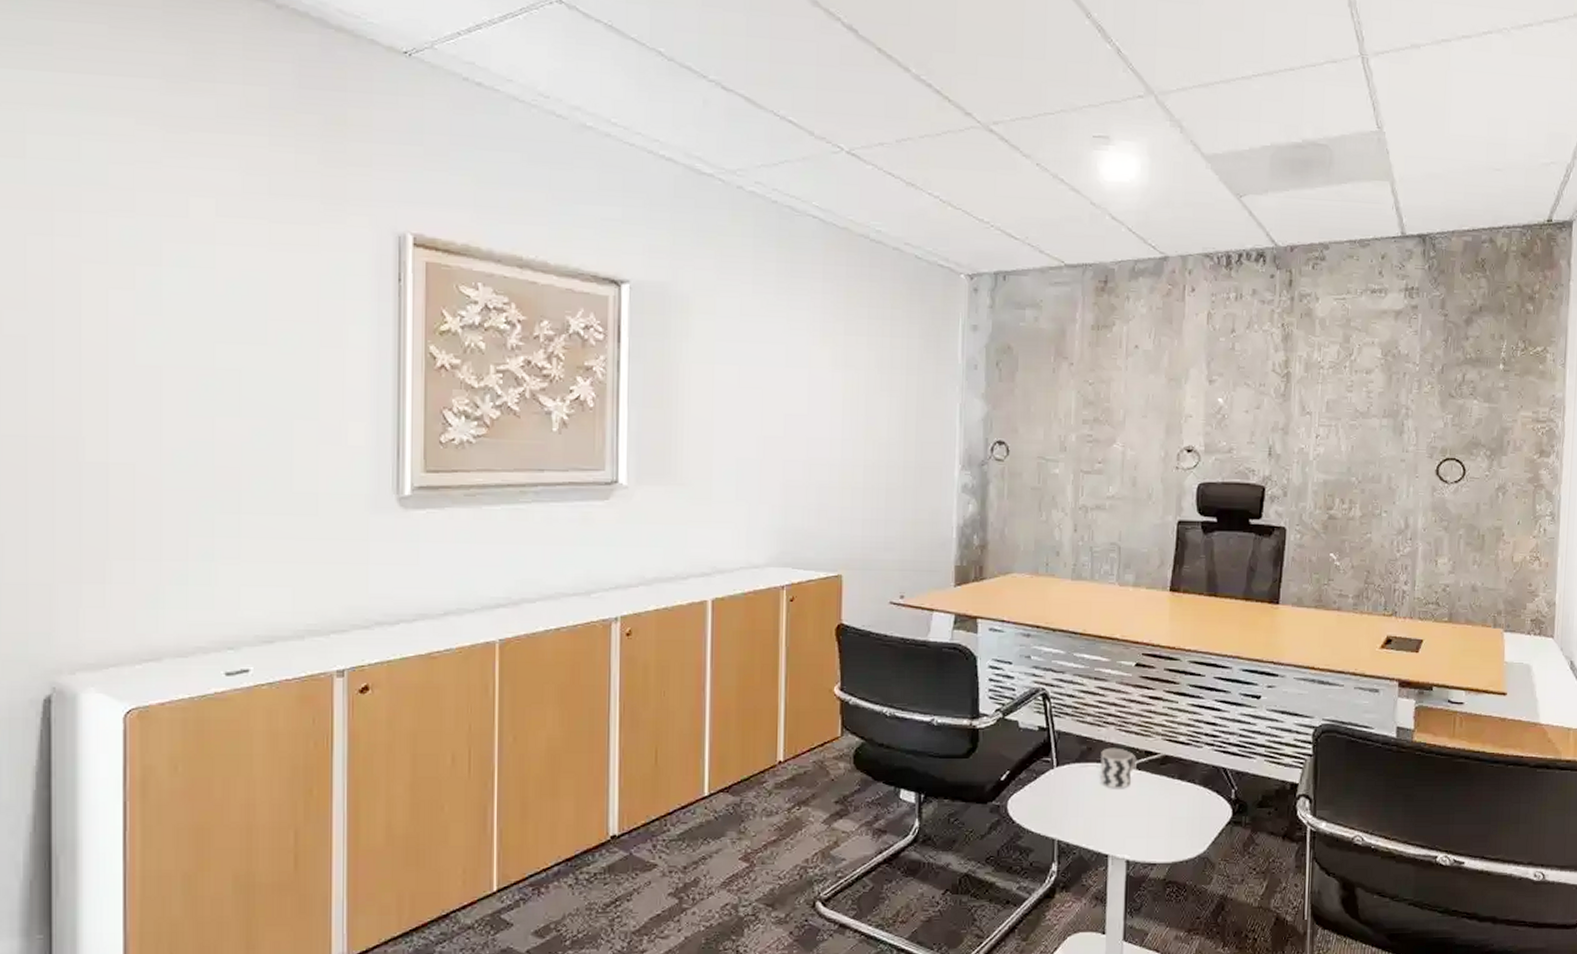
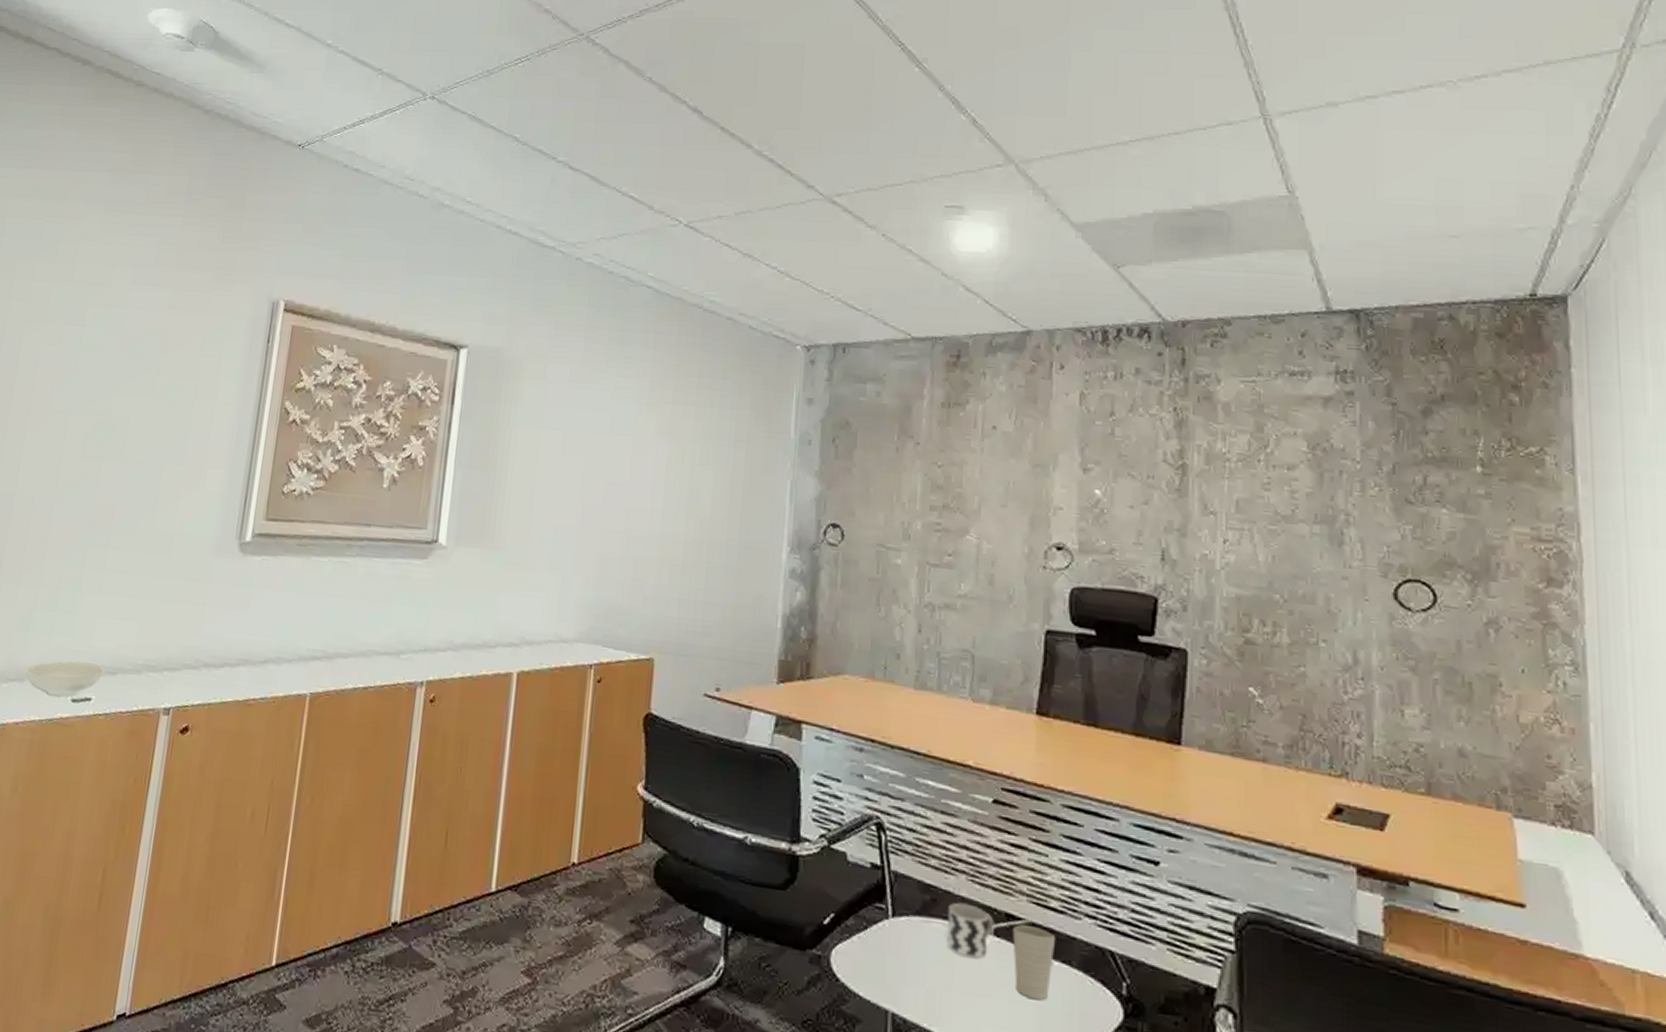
bowl: none [162,634,260,672] -> present [25,661,105,697]
cup: none [1151,758,1184,813] -> present [1012,925,1056,1001]

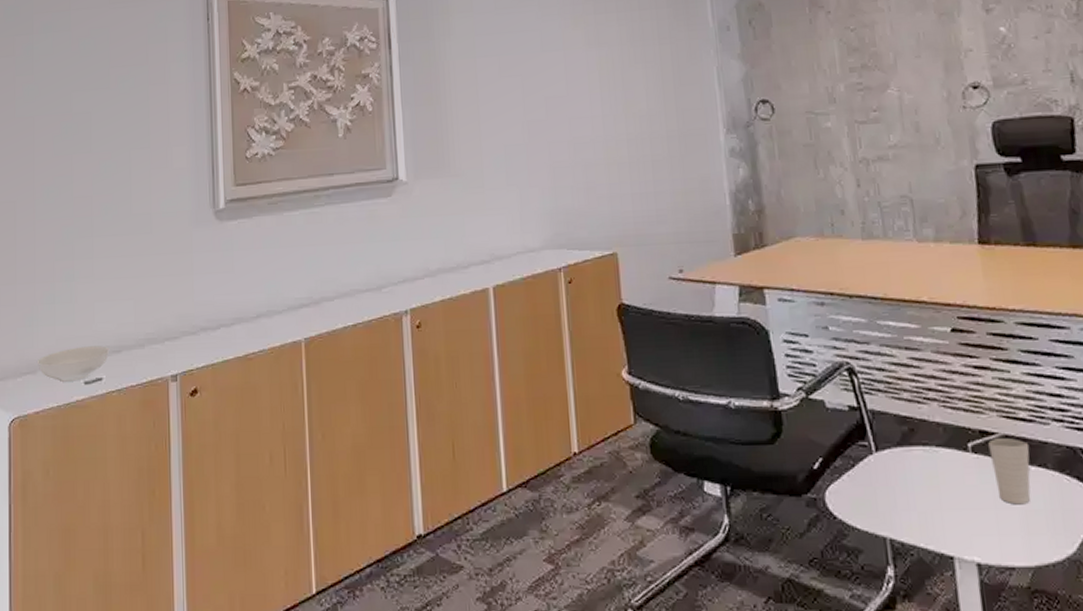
cup: present [947,902,994,959] -> none [926,427,971,477]

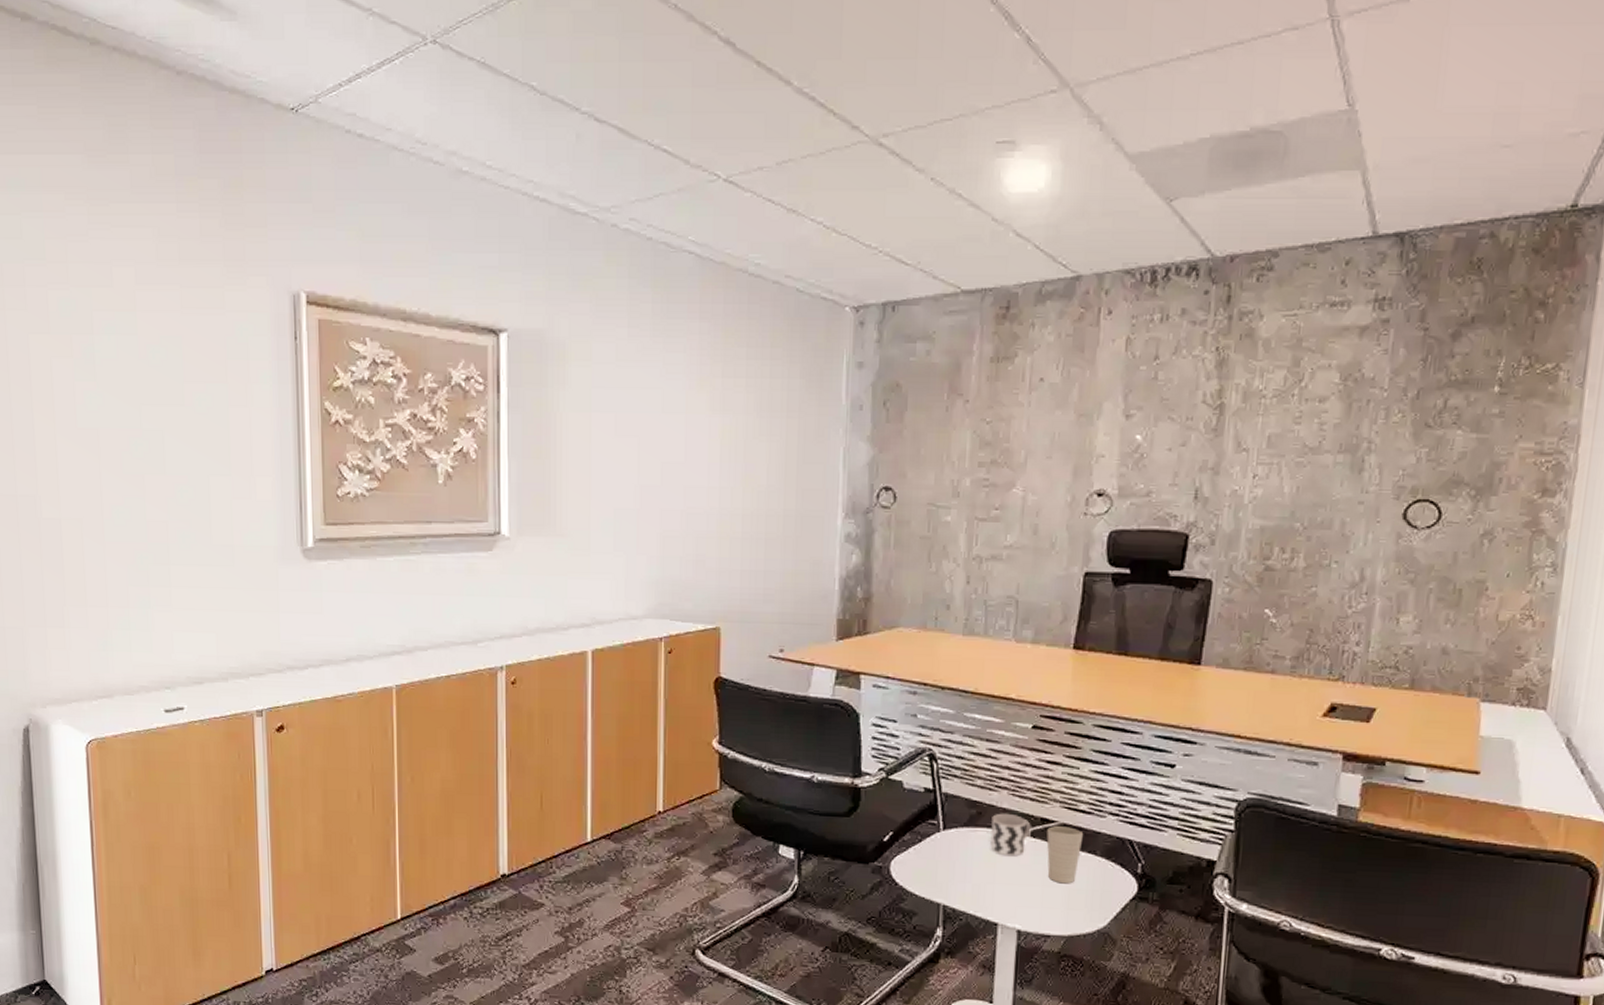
bowl: present [36,346,110,382] -> none [113,675,191,709]
cup: none [926,427,971,477] -> present [990,813,1031,857]

